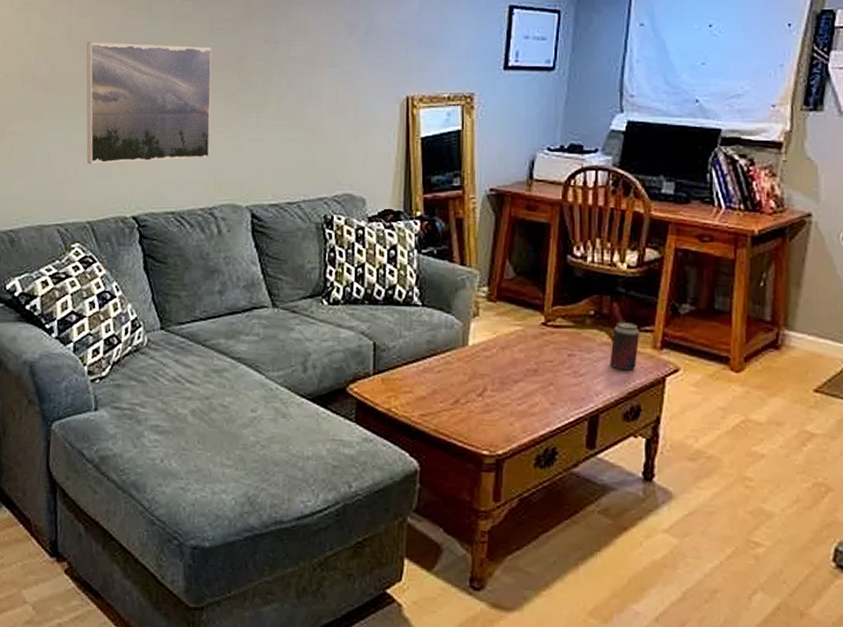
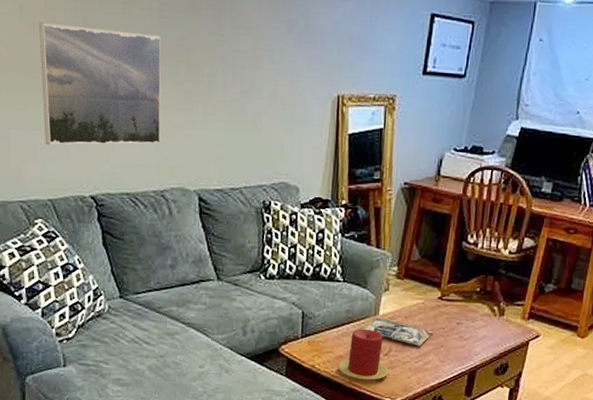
candle: none [420,363,484,427] -> present [338,328,389,380]
magazine: none [447,348,539,384] -> present [361,317,434,346]
beverage can: present [610,322,640,370] -> none [488,298,514,336]

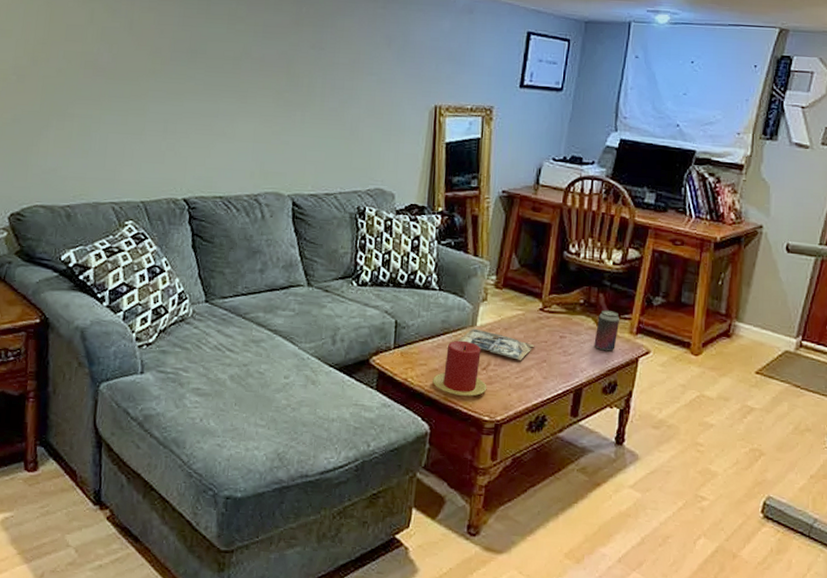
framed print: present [38,22,162,146] -> none [142,35,263,150]
beverage can: none [488,298,514,336] -> present [594,310,620,351]

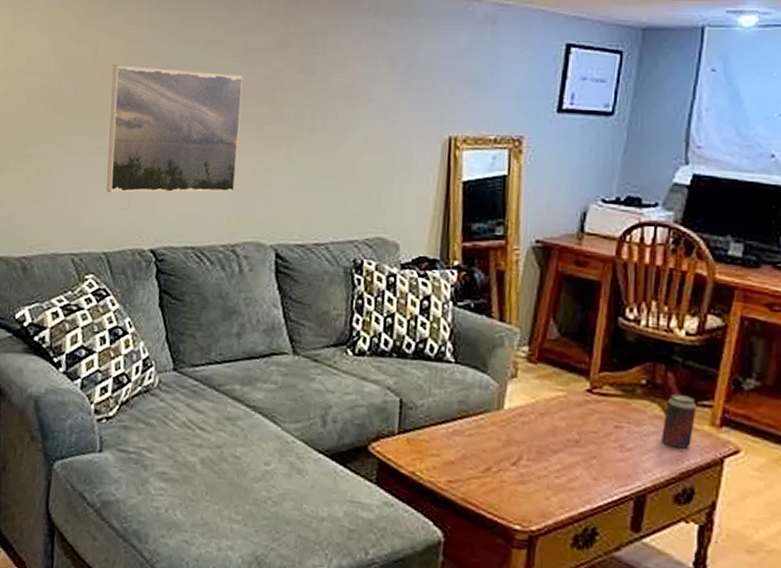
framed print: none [142,35,263,150] -> present [106,65,243,193]
candle: present [432,340,487,396] -> none [447,426,518,498]
magazine: present [458,328,535,360] -> none [479,411,581,455]

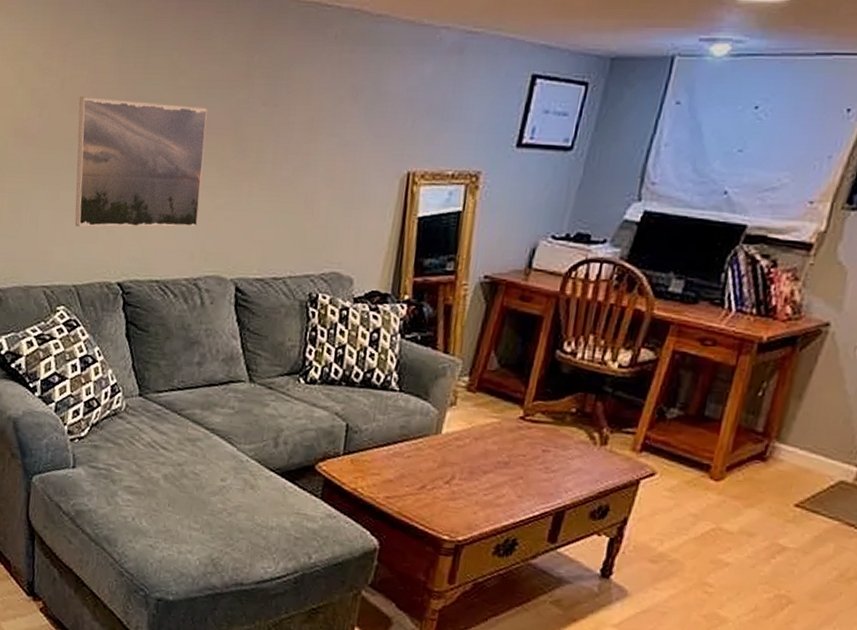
beverage can: present [661,394,698,448] -> none [584,422,621,471]

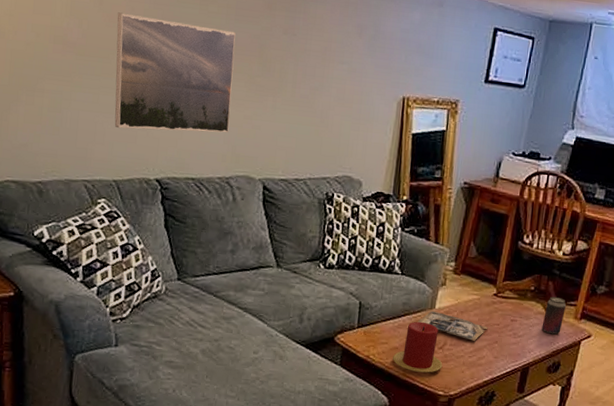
candle: none [385,449,449,513] -> present [392,321,443,373]
magazine: none [418,436,511,475] -> present [417,310,488,341]
beverage can: none [584,422,621,471] -> present [541,297,567,335]

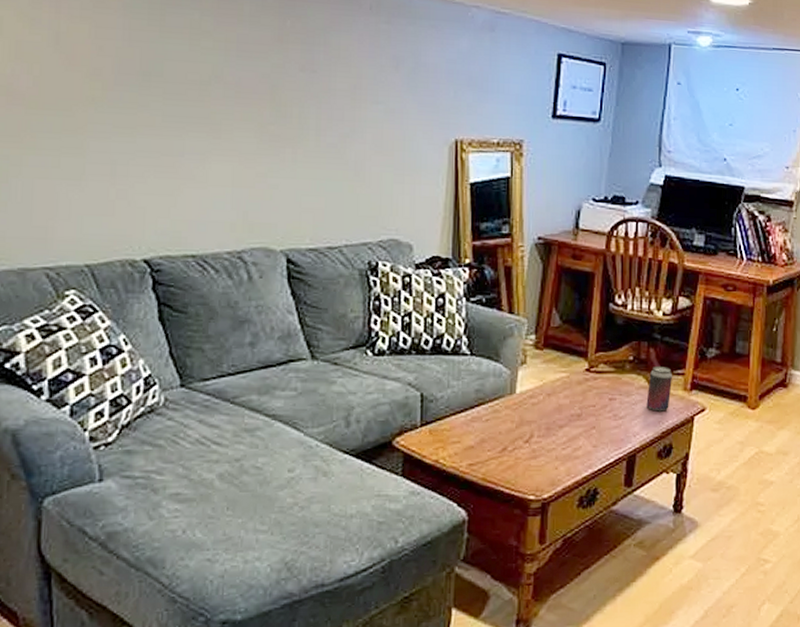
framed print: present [114,12,236,133] -> none [79,52,239,199]
candle: present [392,321,443,373] -> none [468,411,531,474]
magazine: present [417,310,488,341] -> none [495,396,582,429]

